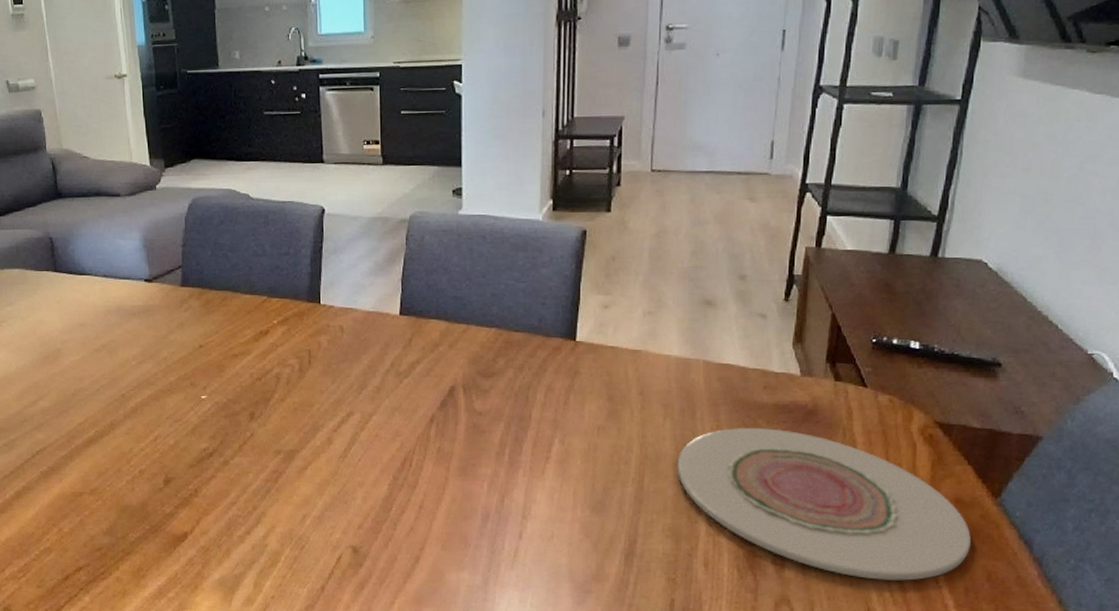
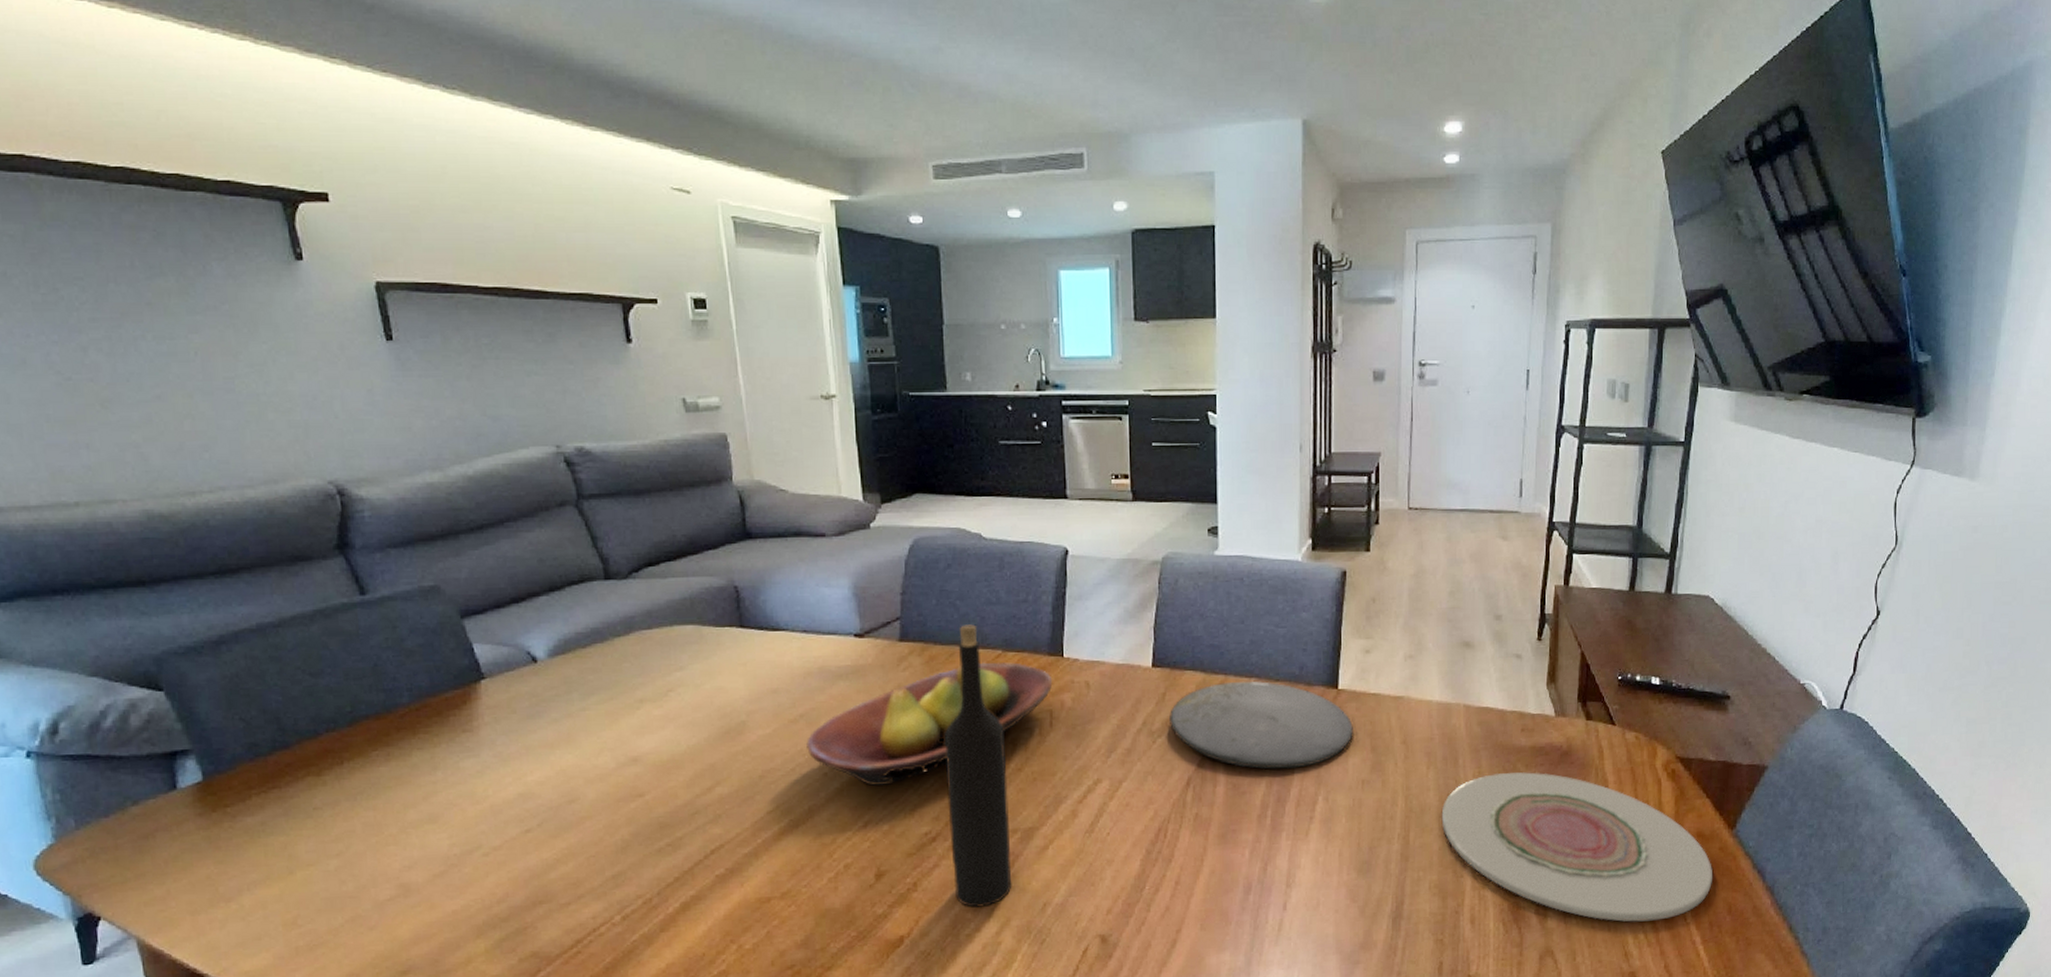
fruit bowl: none [108,306,311,408] -> present [806,662,1053,787]
wine bottle: none [219,273,276,514] -> present [945,624,1011,907]
plate: none [415,330,590,412] -> present [1170,681,1353,769]

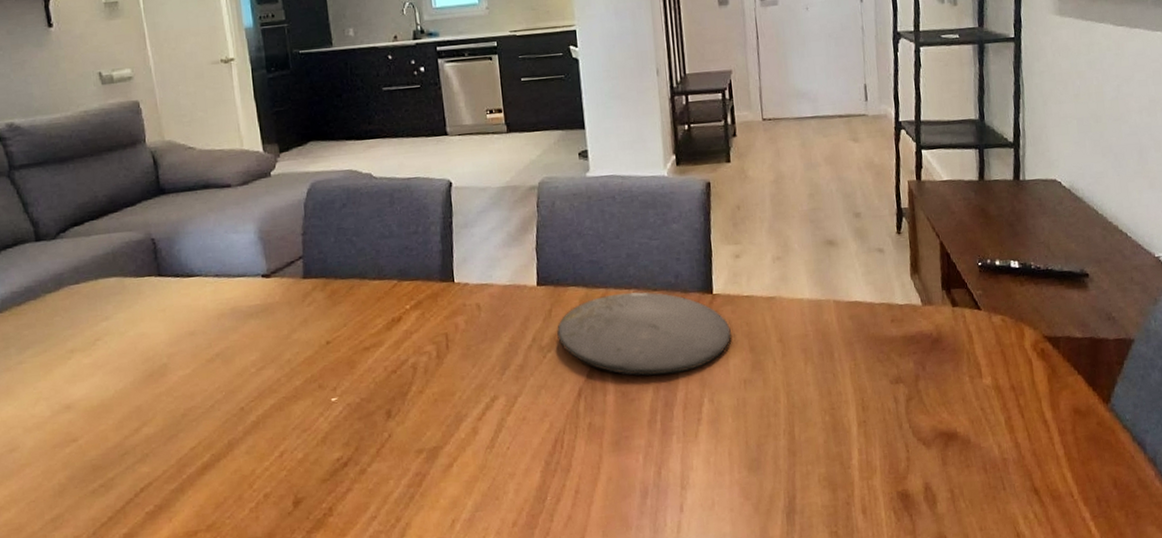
fruit bowl: present [806,662,1053,787] -> none [223,291,447,418]
wine bottle: present [945,624,1011,907] -> none [350,258,421,528]
plate: present [1441,772,1712,922] -> none [823,361,1095,503]

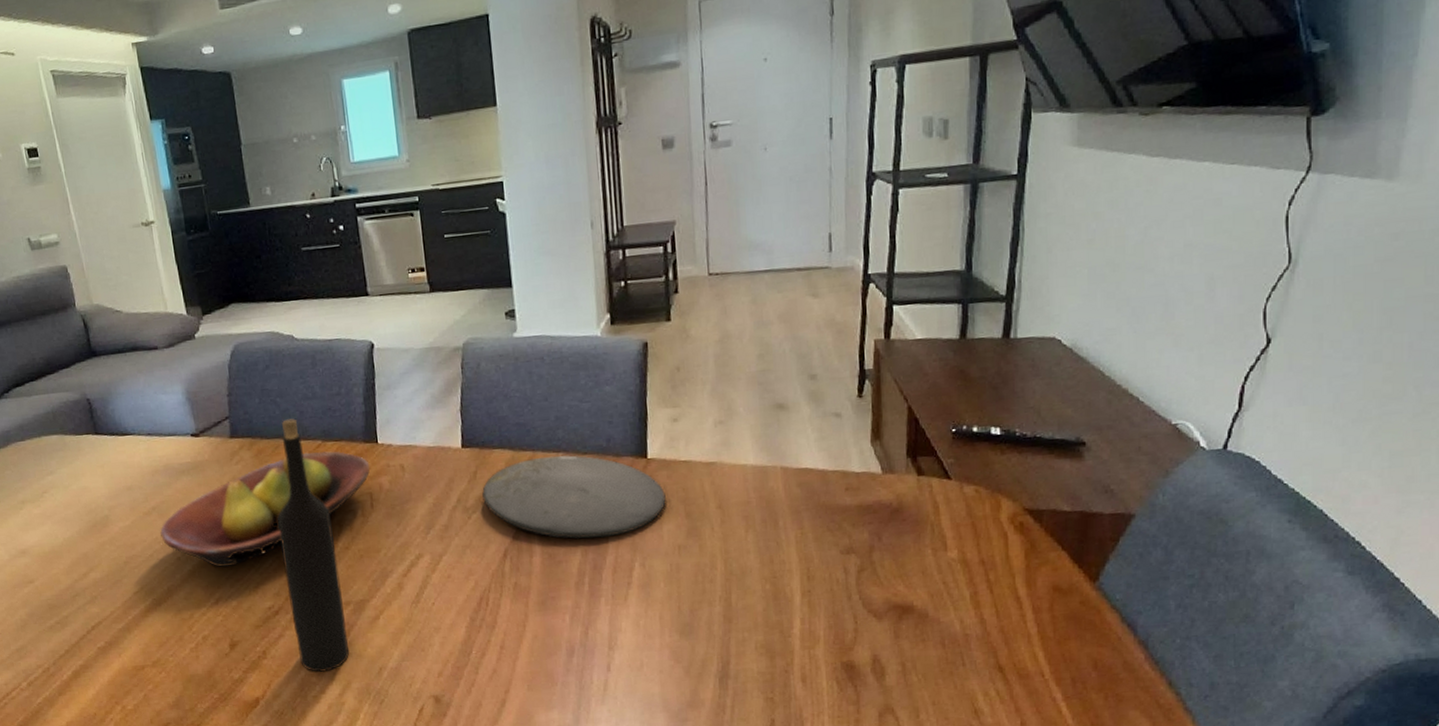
fruit bowl: none [223,291,447,418] -> present [160,451,371,568]
wine bottle: none [350,258,421,528] -> present [277,418,349,672]

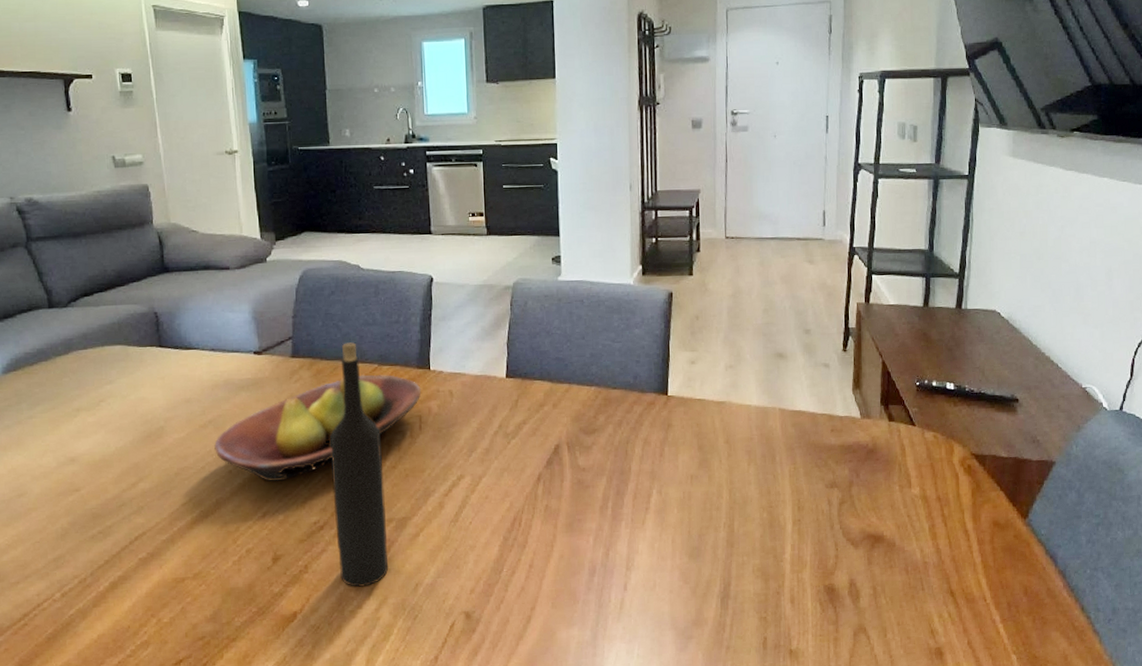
plate: present [482,455,666,539] -> none [522,389,682,466]

